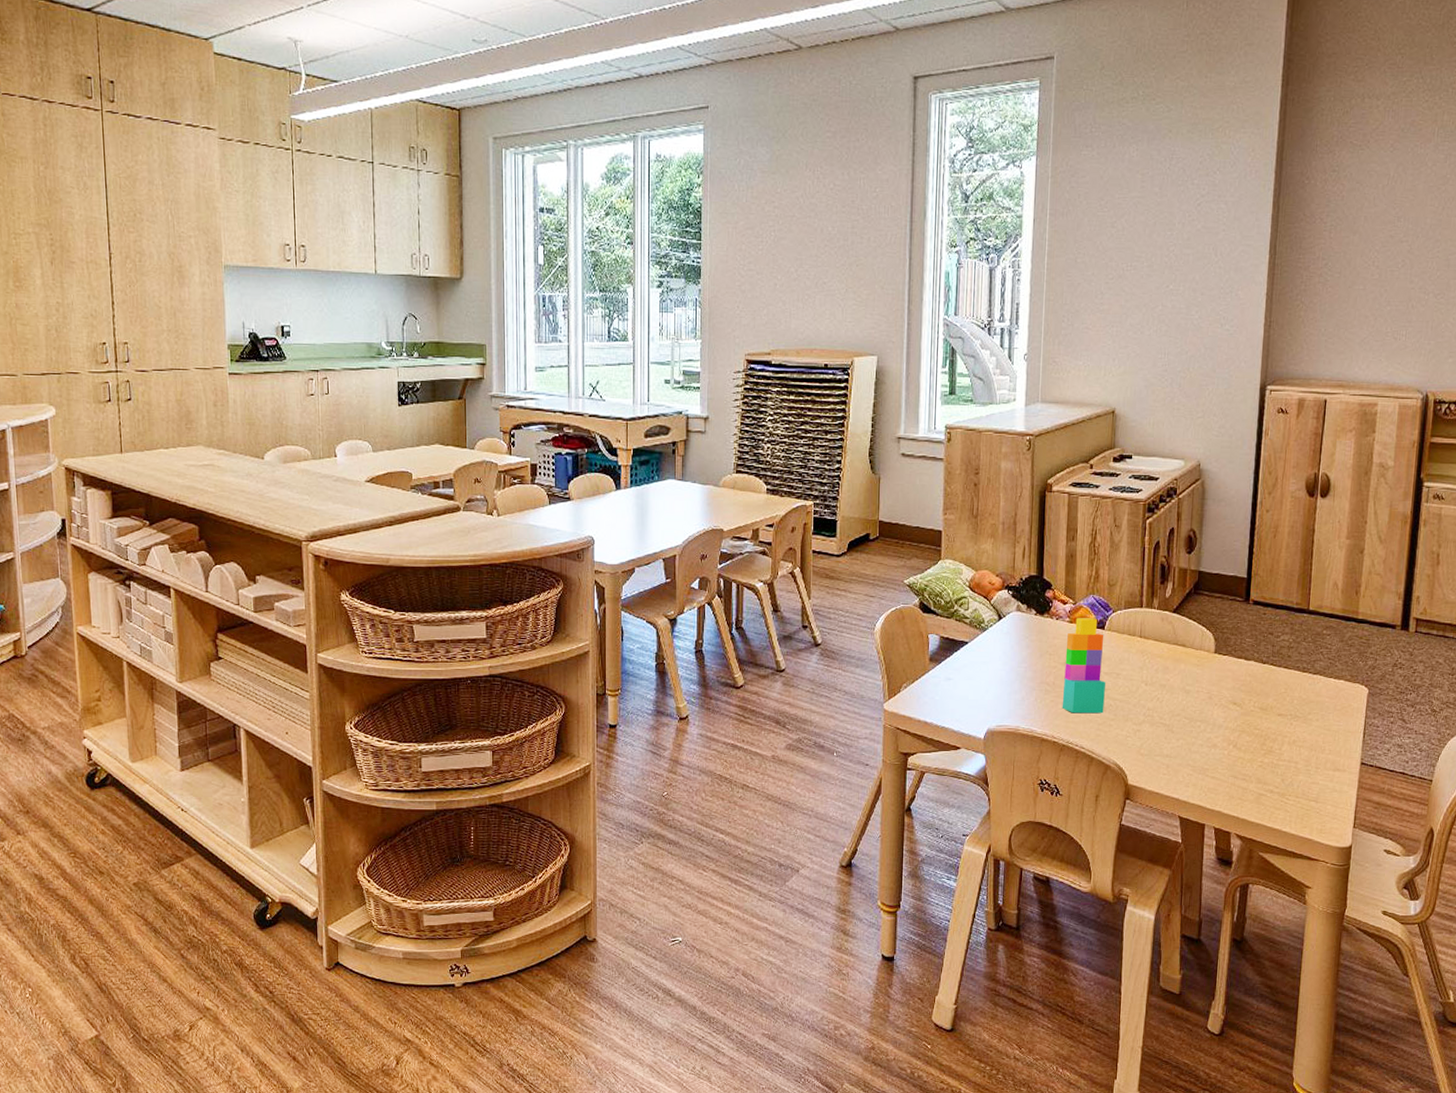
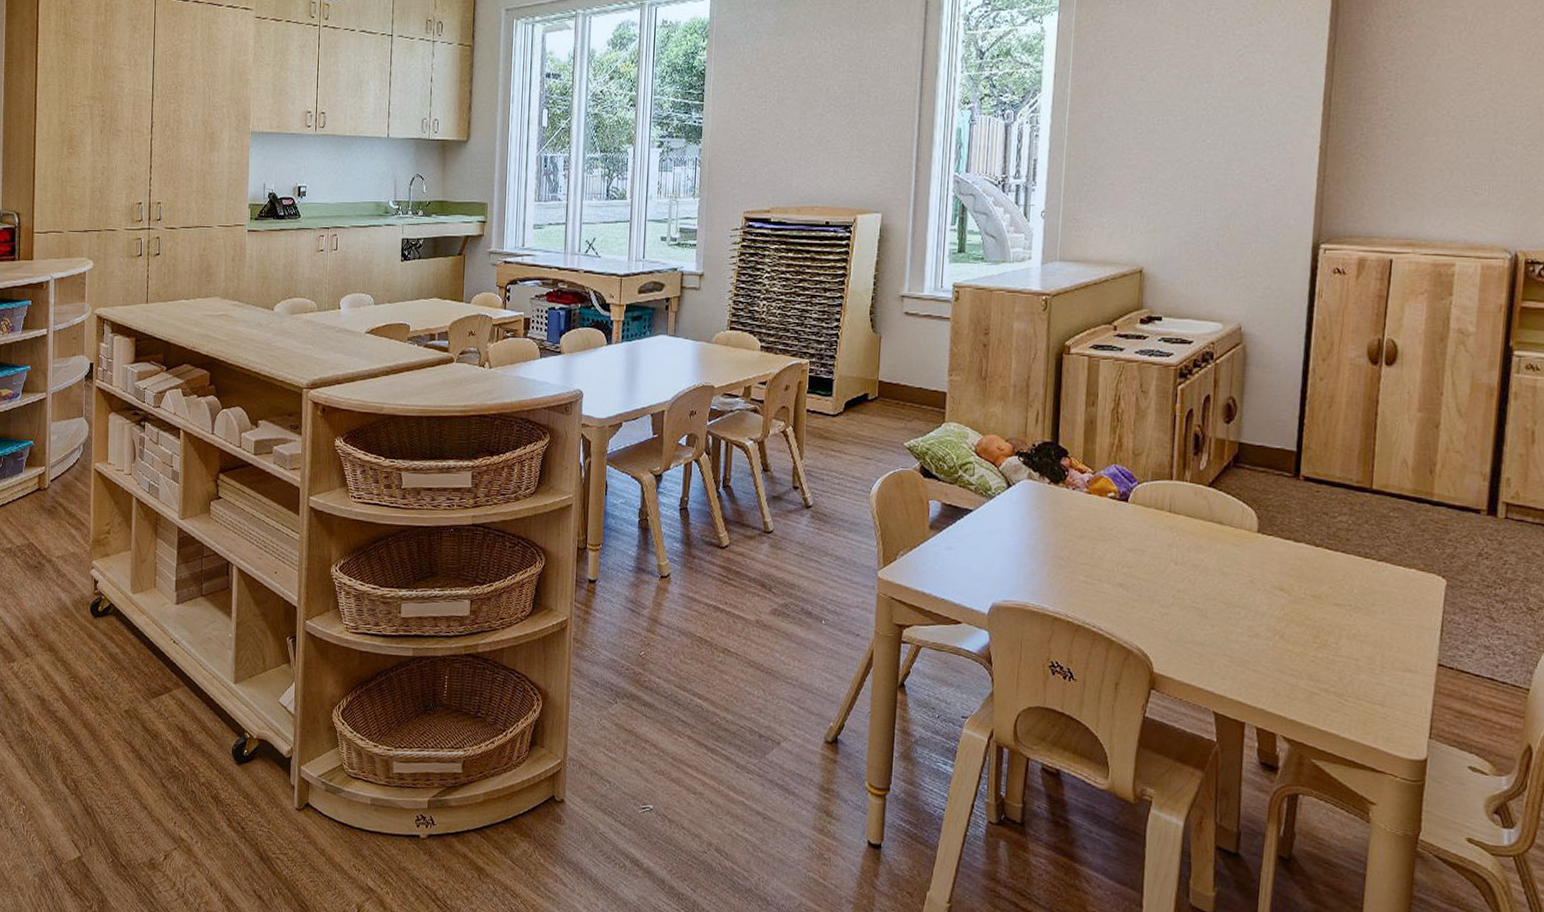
toy blocks: present [1062,618,1105,714] -> none [1077,488,1128,593]

